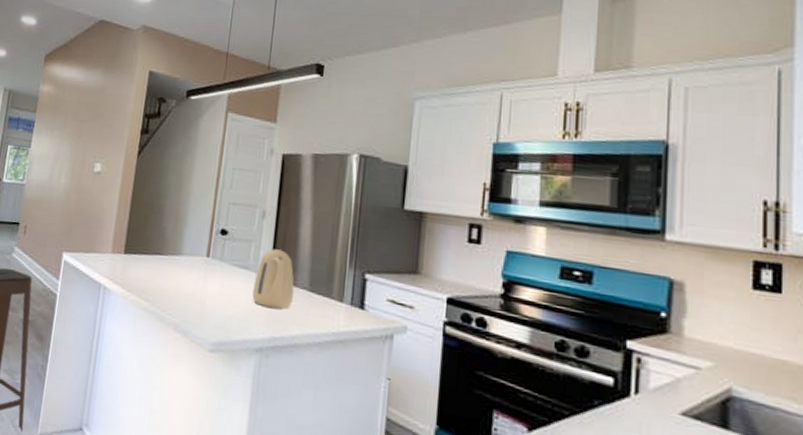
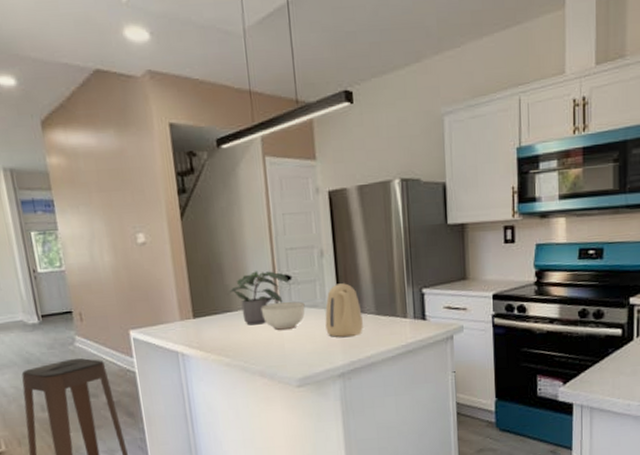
potted plant: none [162,219,225,275] -> present [228,271,289,325]
bowl: none [190,255,236,286] -> present [260,301,305,330]

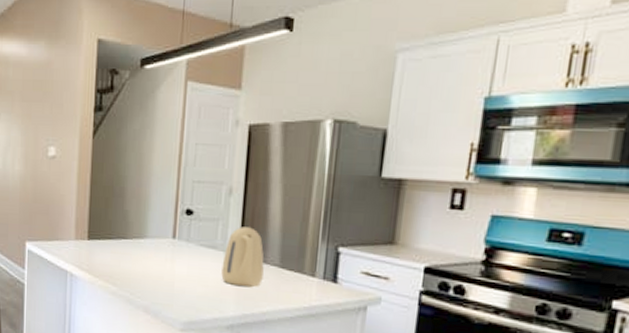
potted plant: present [228,271,289,325] -> none [126,200,191,257]
bowl: present [260,301,305,330] -> none [156,237,203,267]

